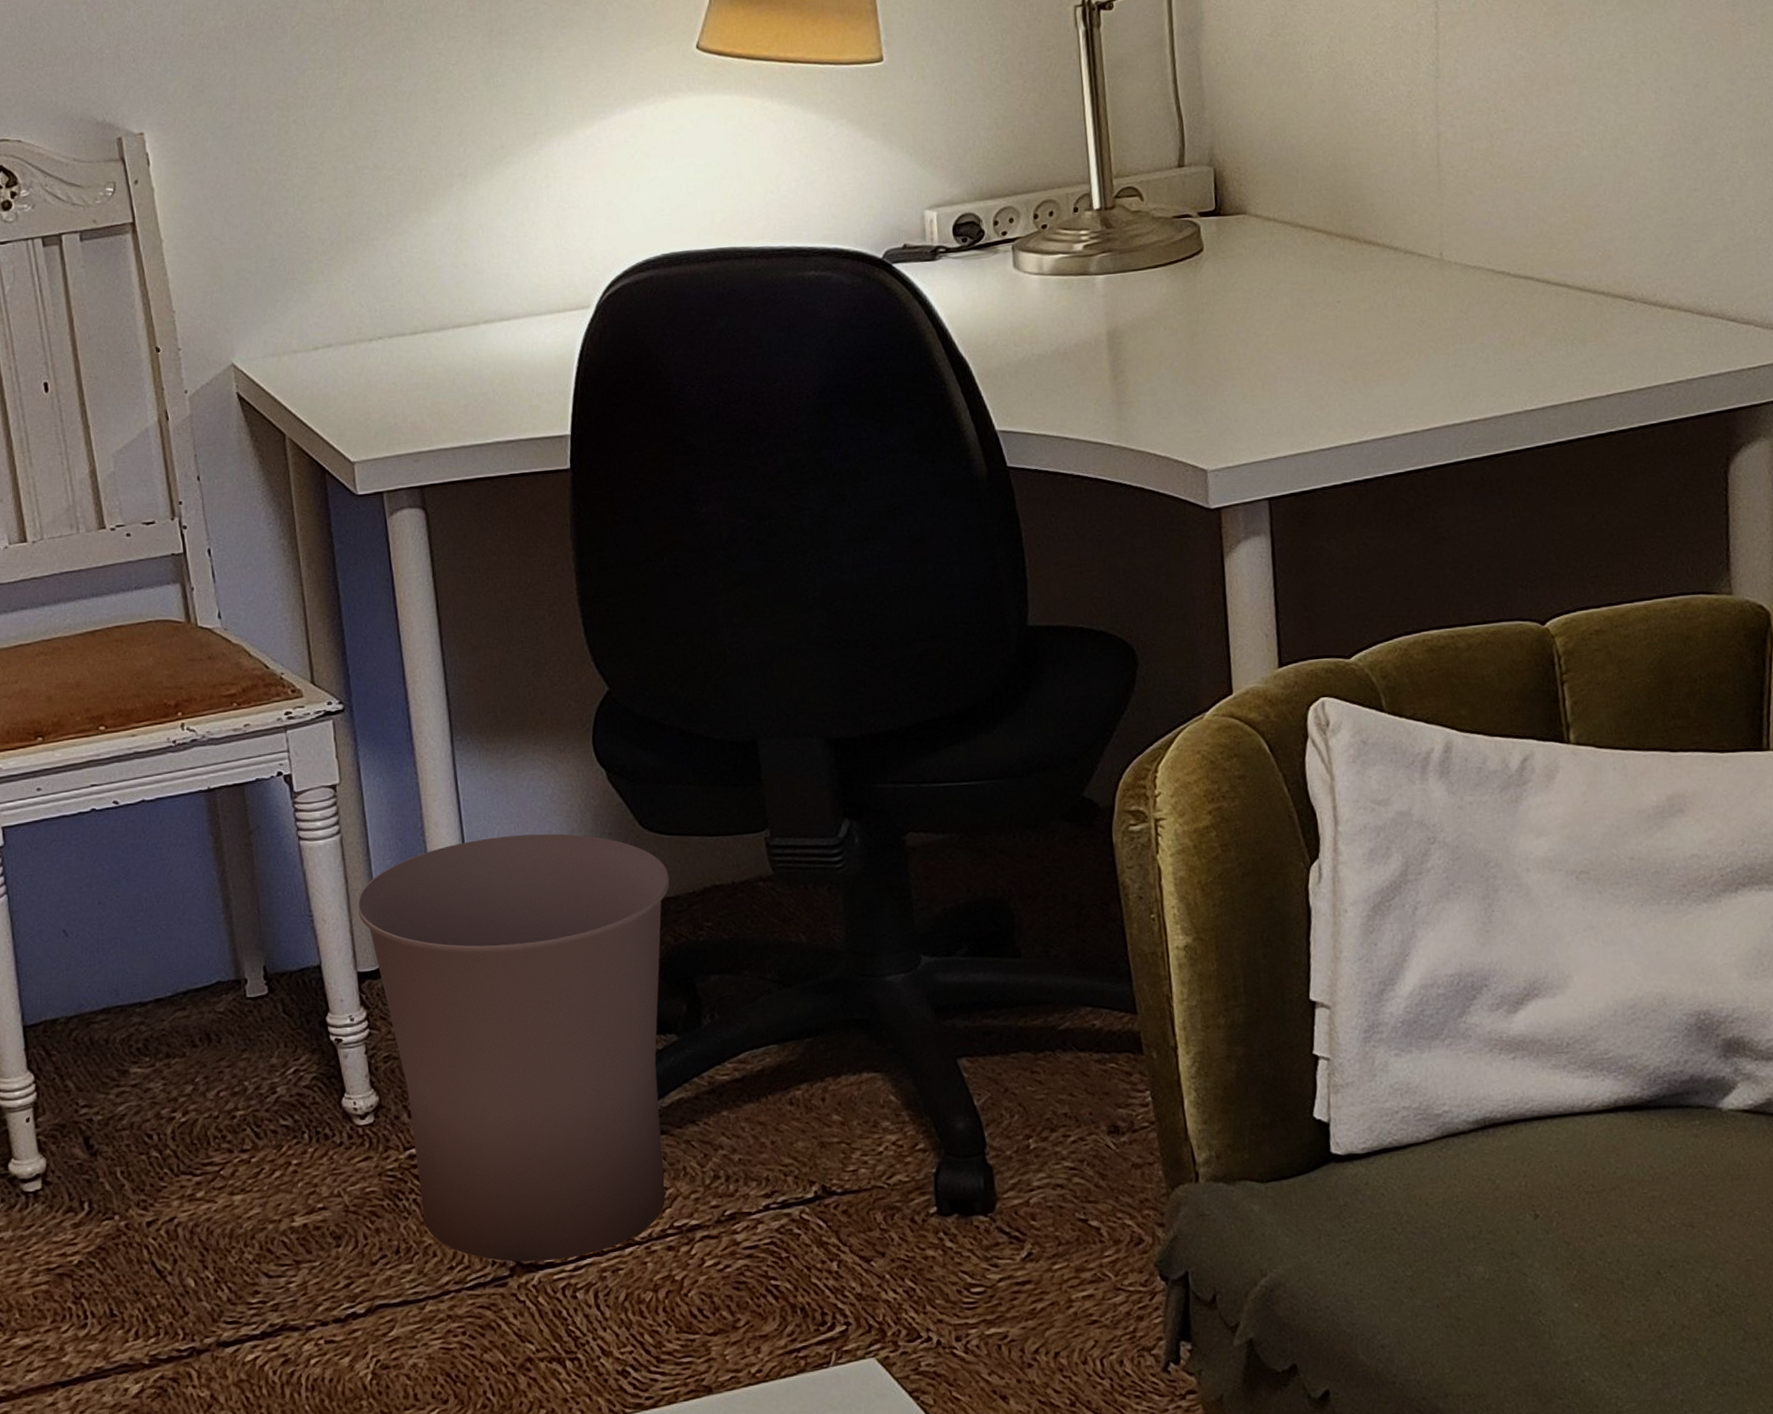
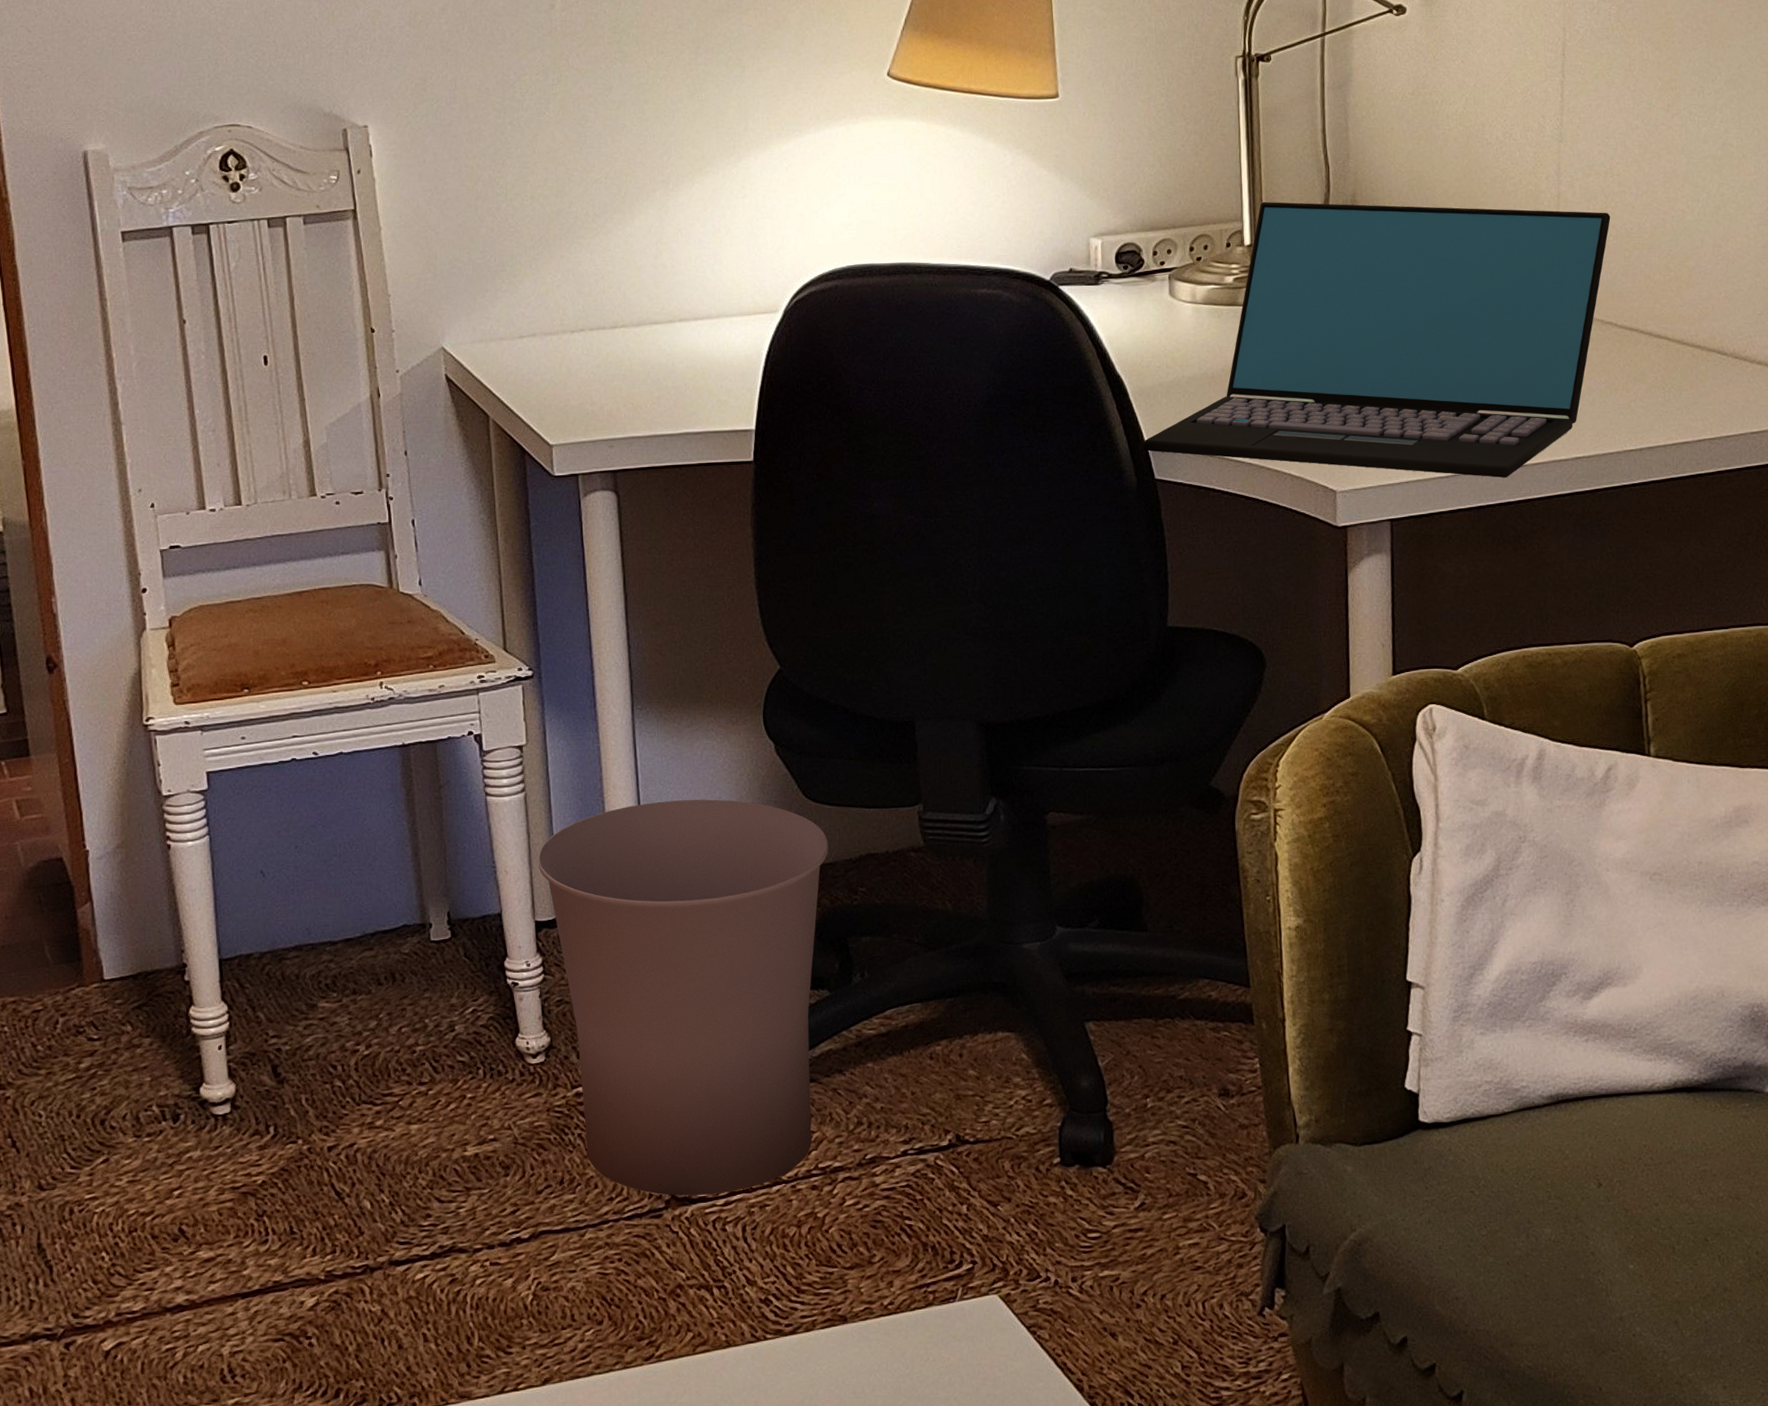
laptop: none [993,152,1497,447] -> present [1144,201,1611,478]

